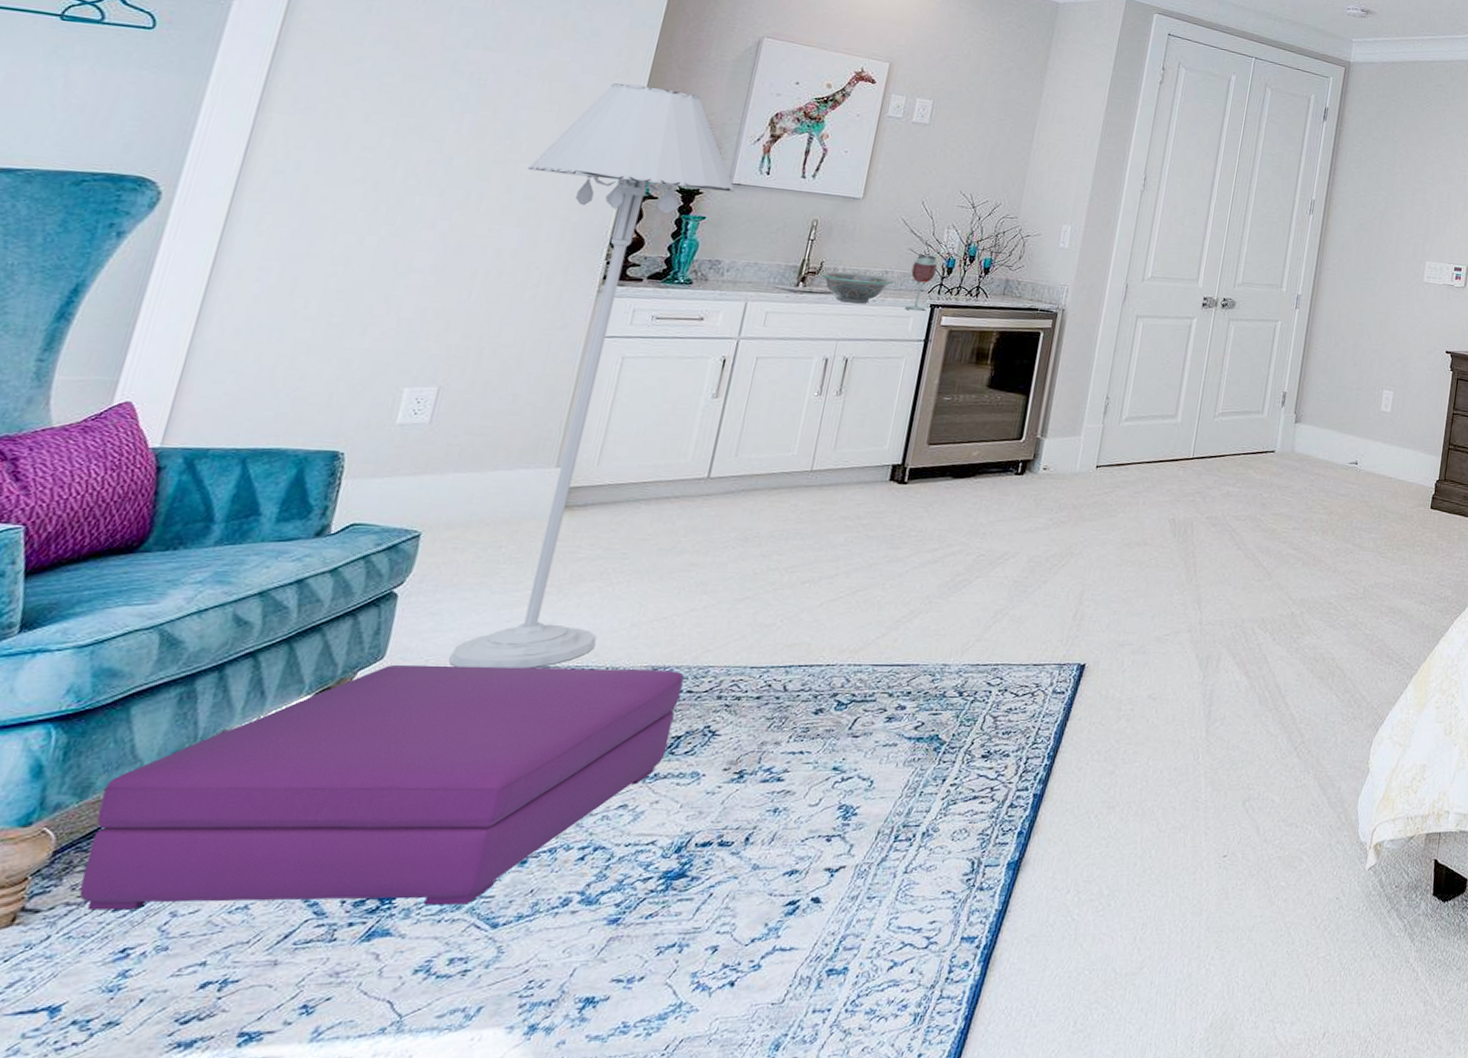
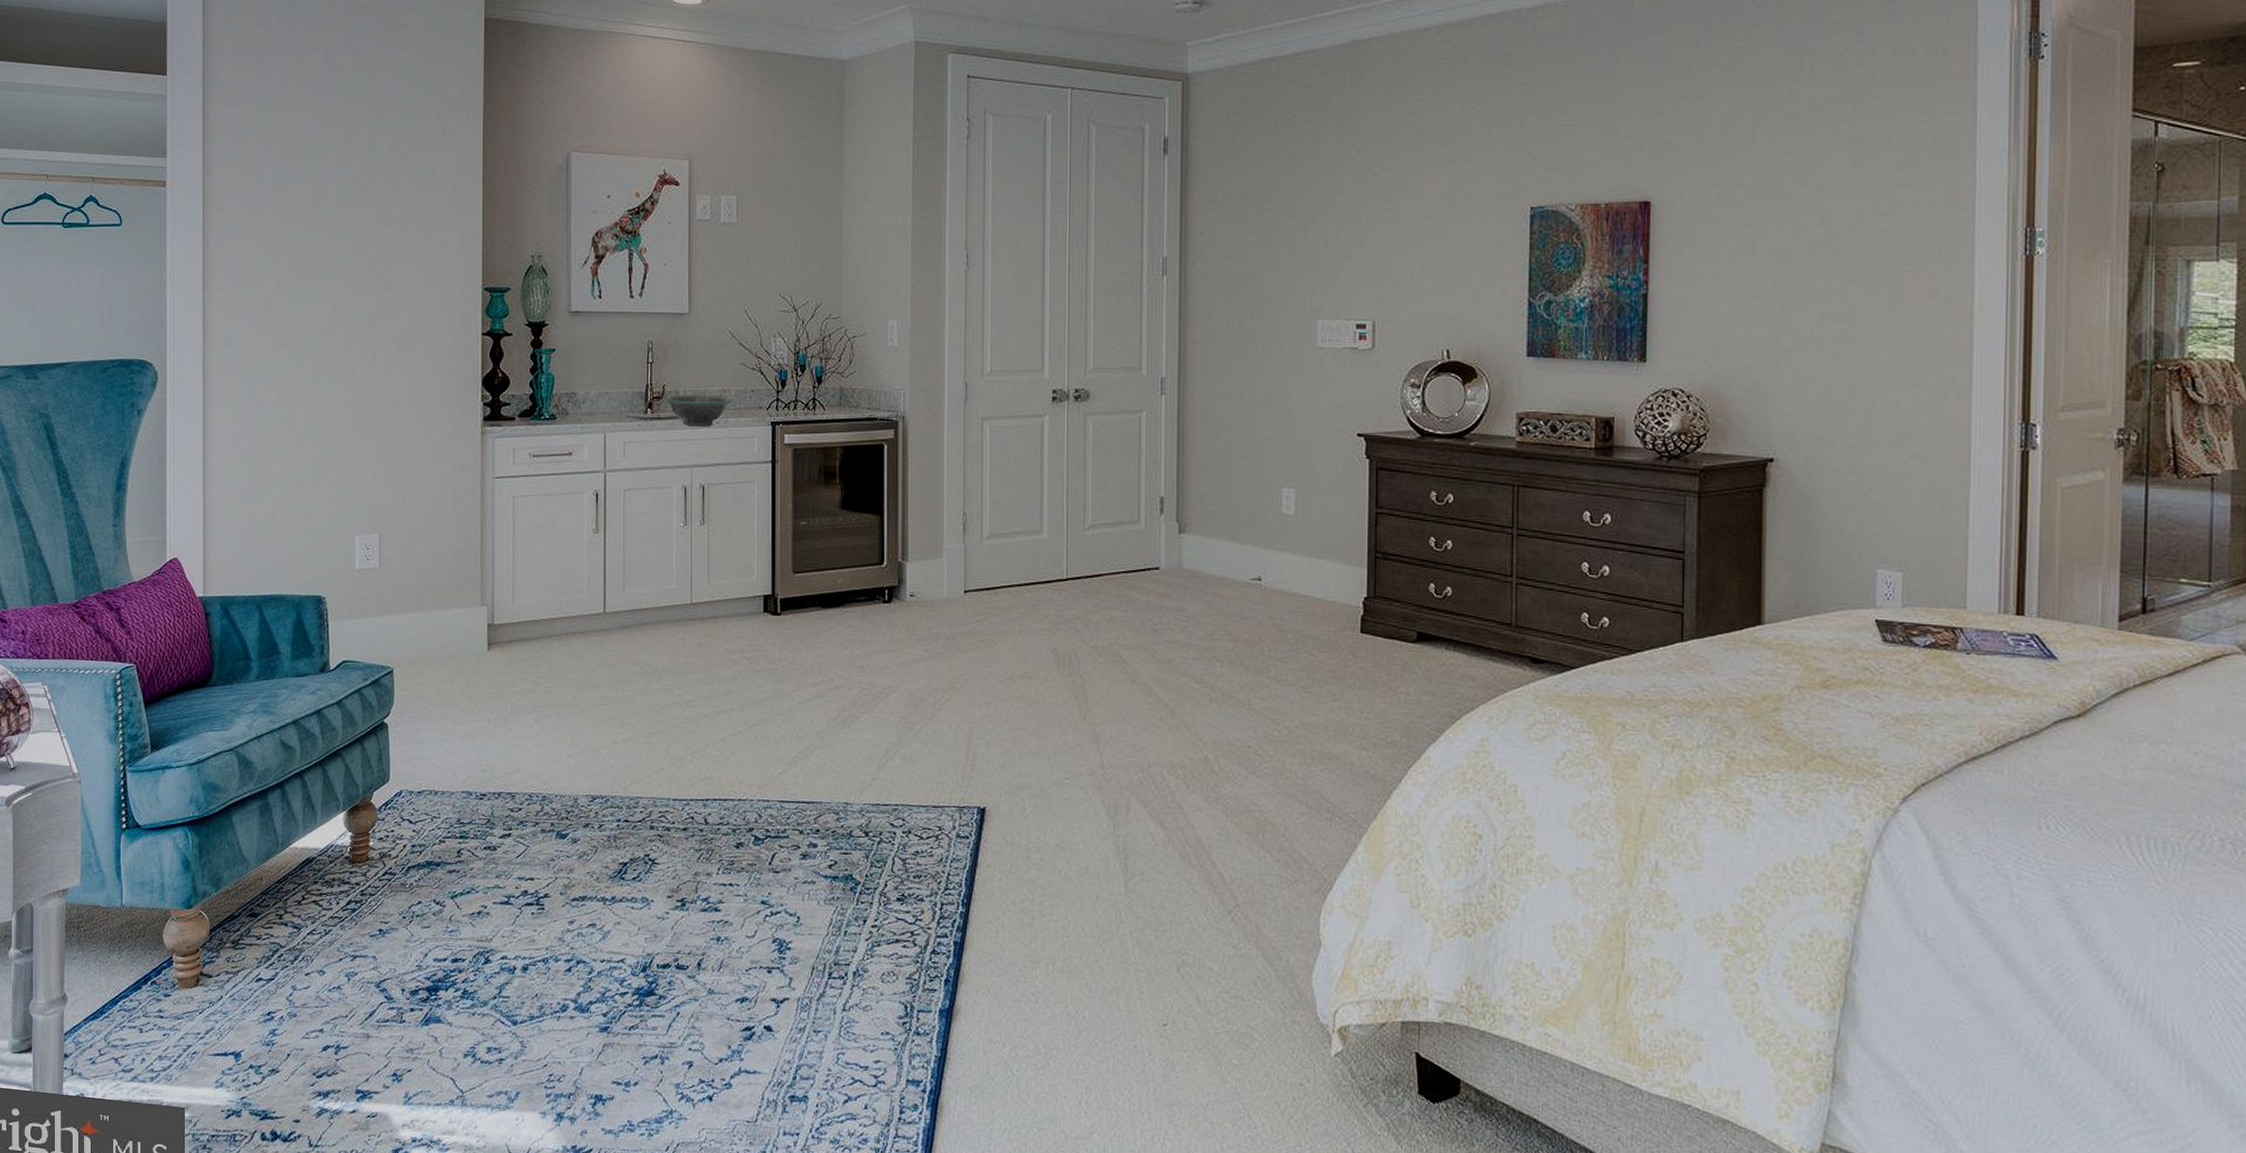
ottoman: present [79,664,684,911] -> none [230,786,619,1002]
floor lamp: present [448,83,735,669] -> none [404,220,574,794]
wineglass: present [904,254,938,312] -> none [747,368,771,431]

